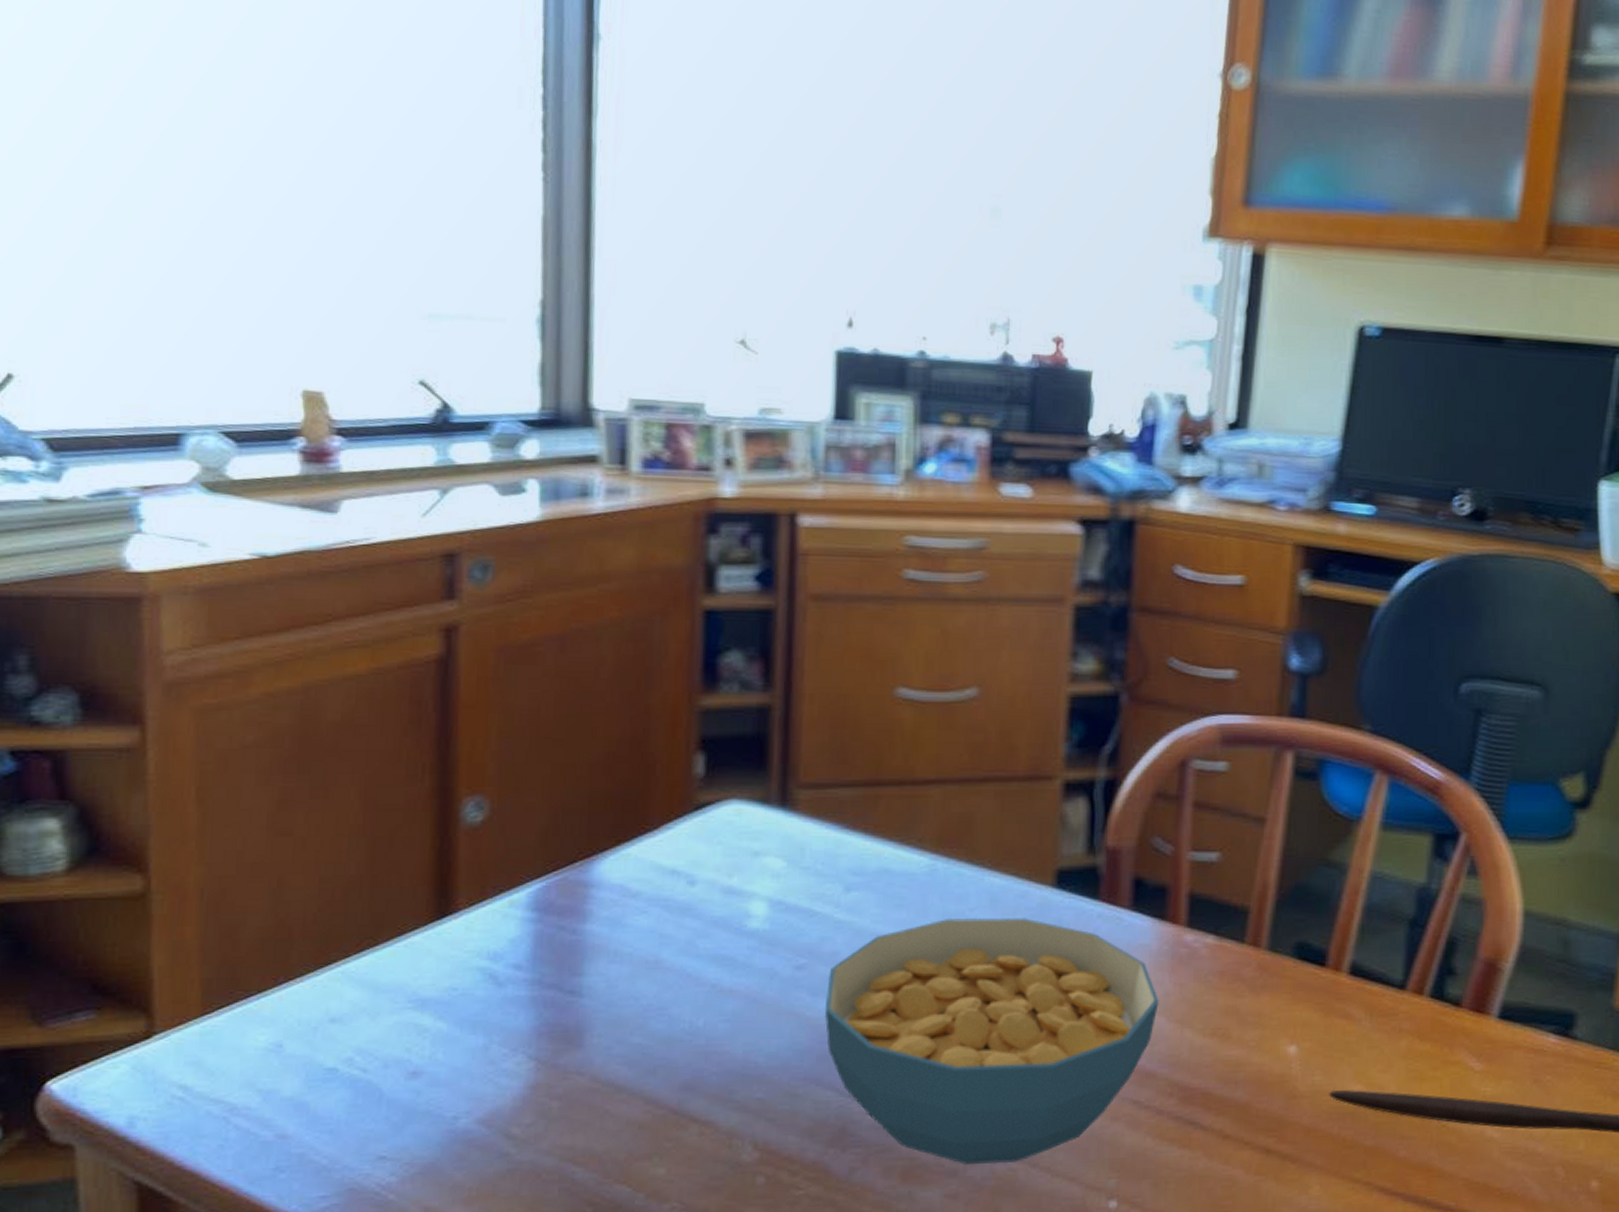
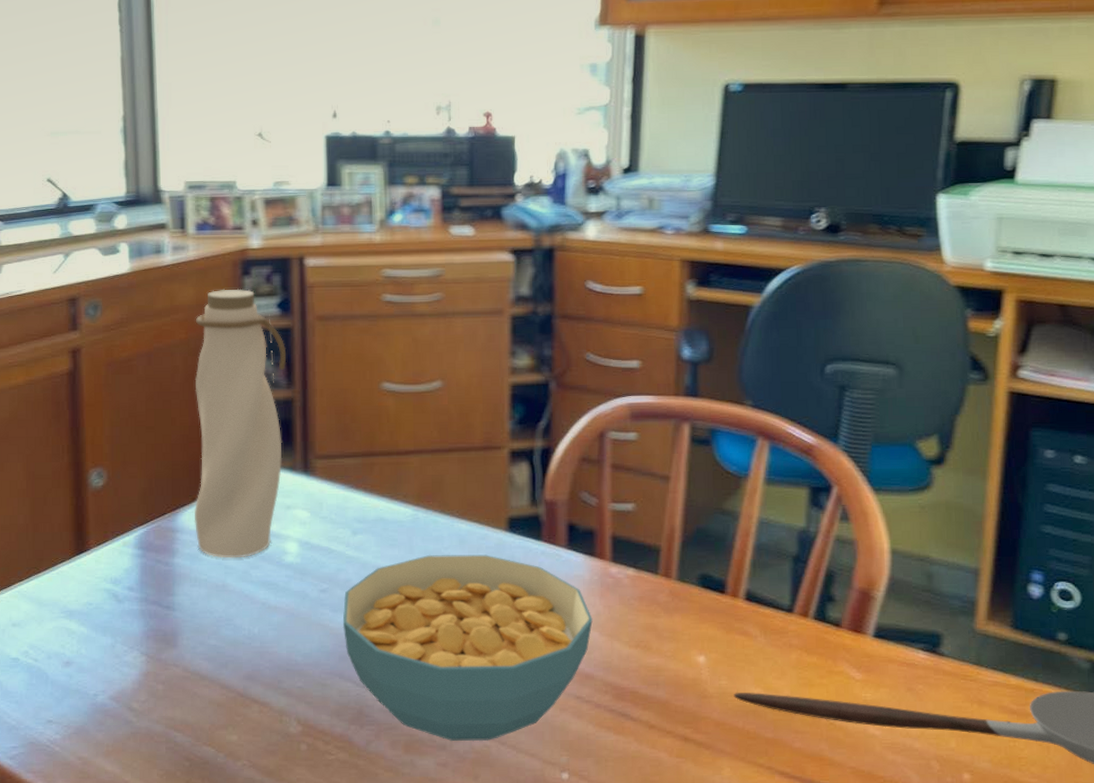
water bottle: none [617,551,765,924] -> present [194,288,287,559]

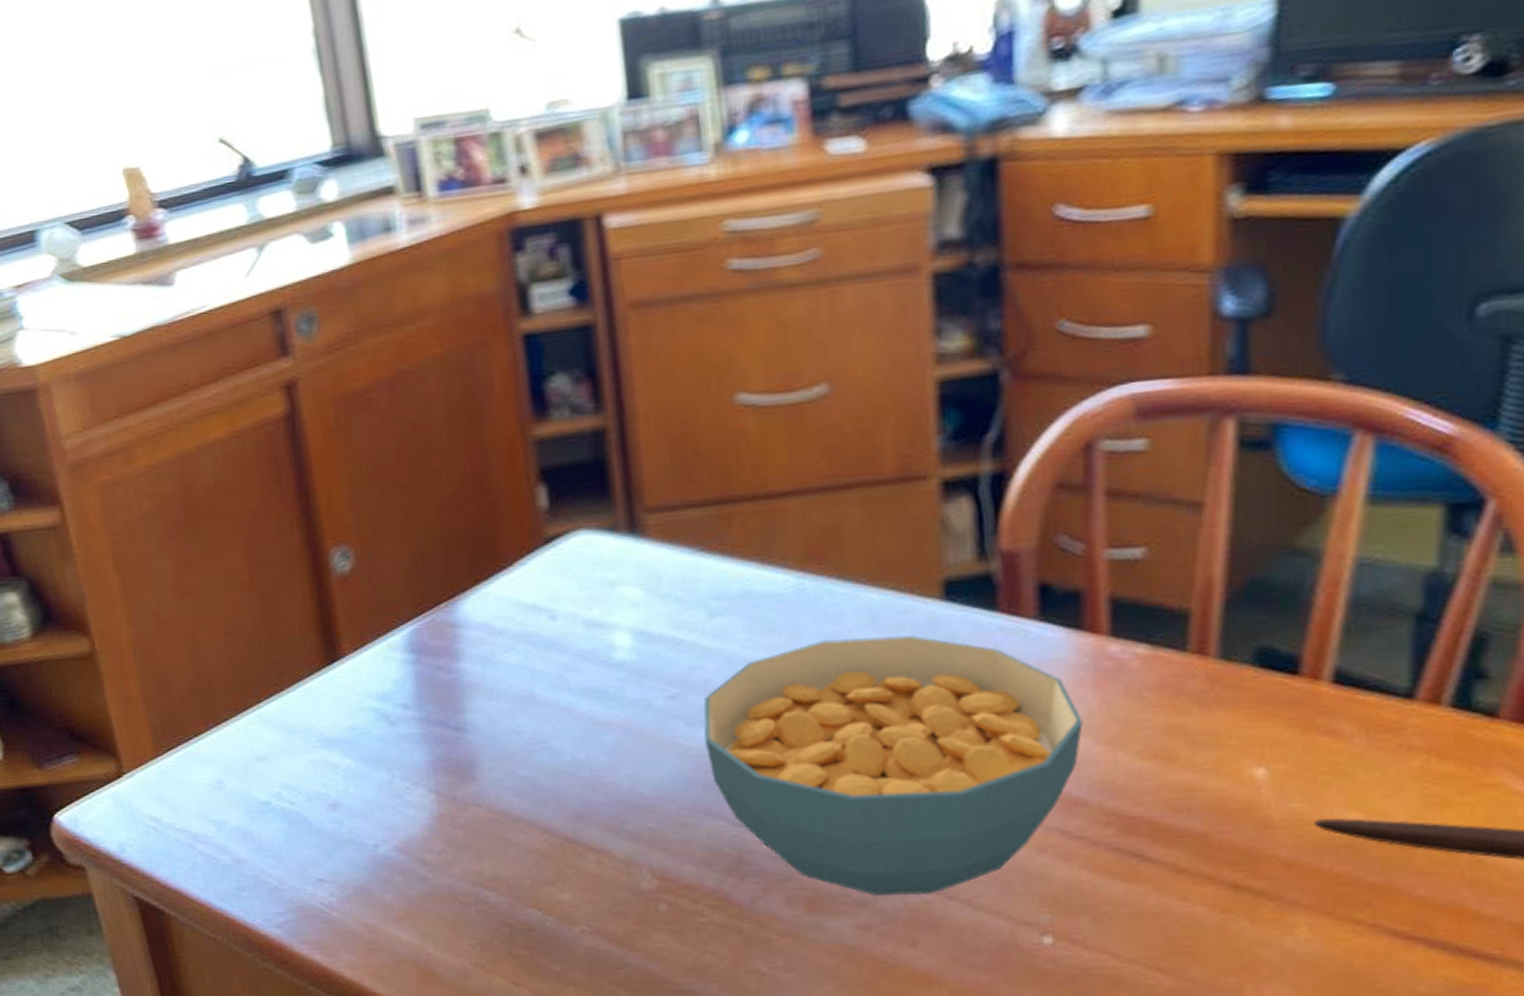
water bottle: present [194,288,287,559] -> none [452,272,598,660]

